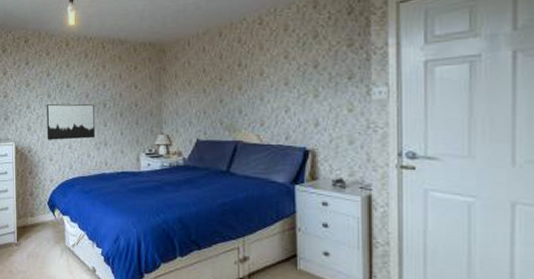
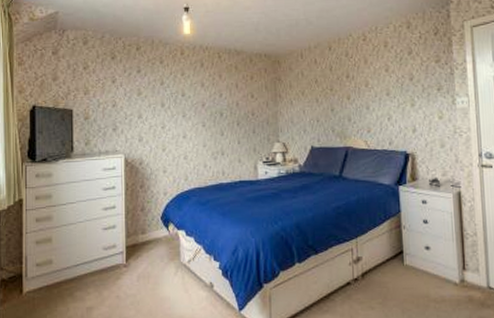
wall art: present [46,103,95,140] -> none [159,113,211,151]

